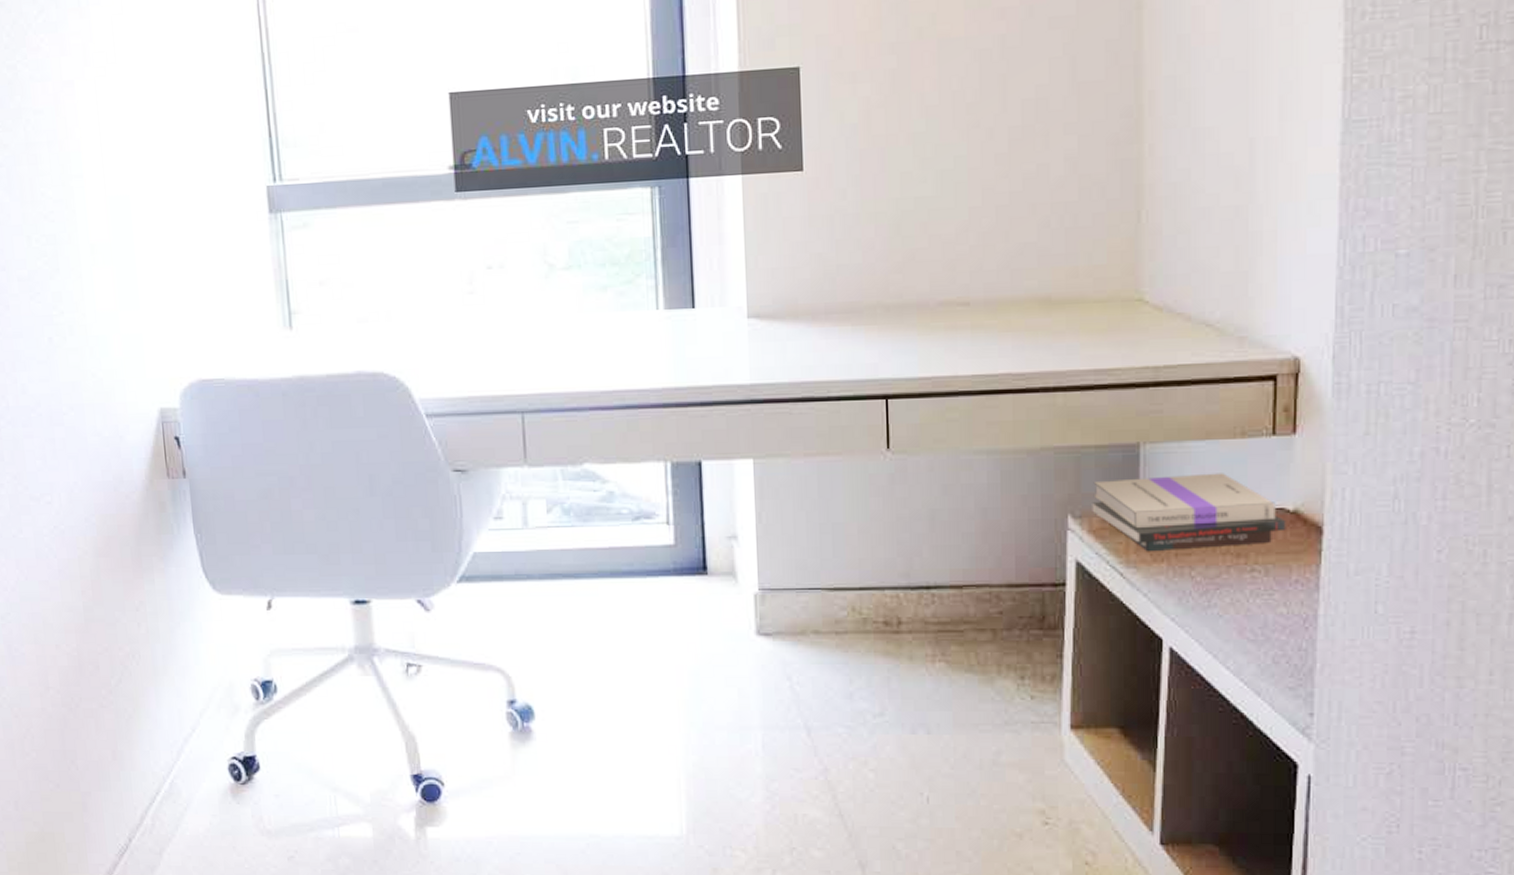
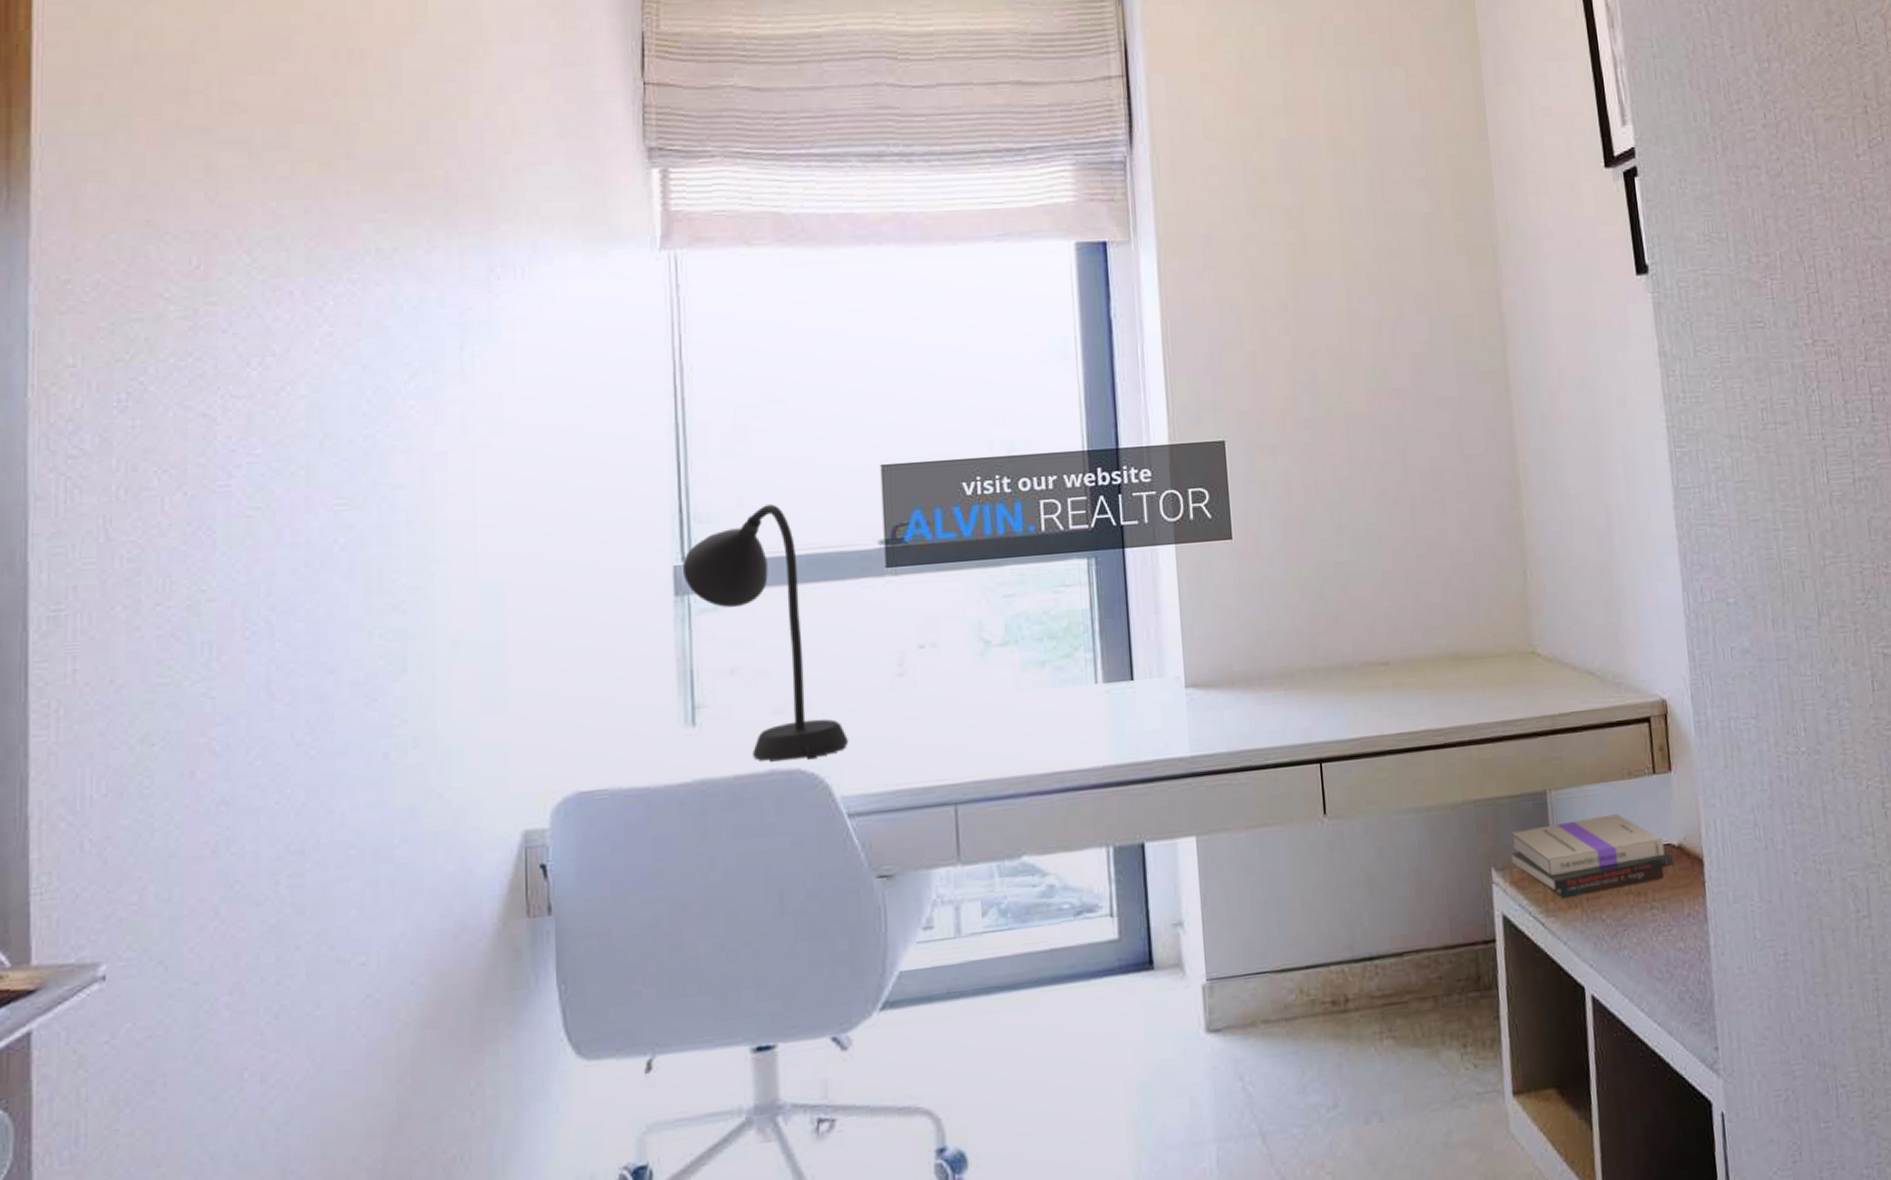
desk lamp: none [274,130,425,365] -> present [682,504,848,761]

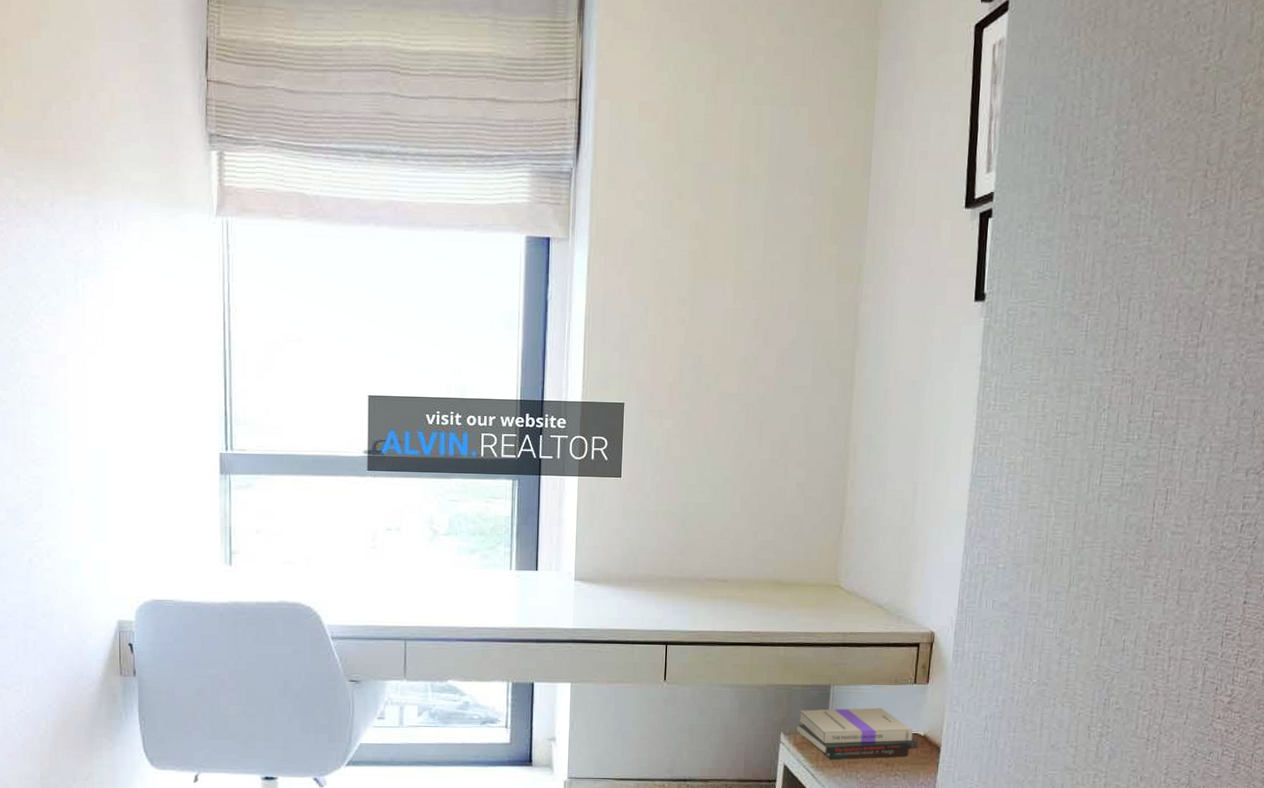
desk lamp: present [682,504,848,761] -> none [225,416,335,598]

